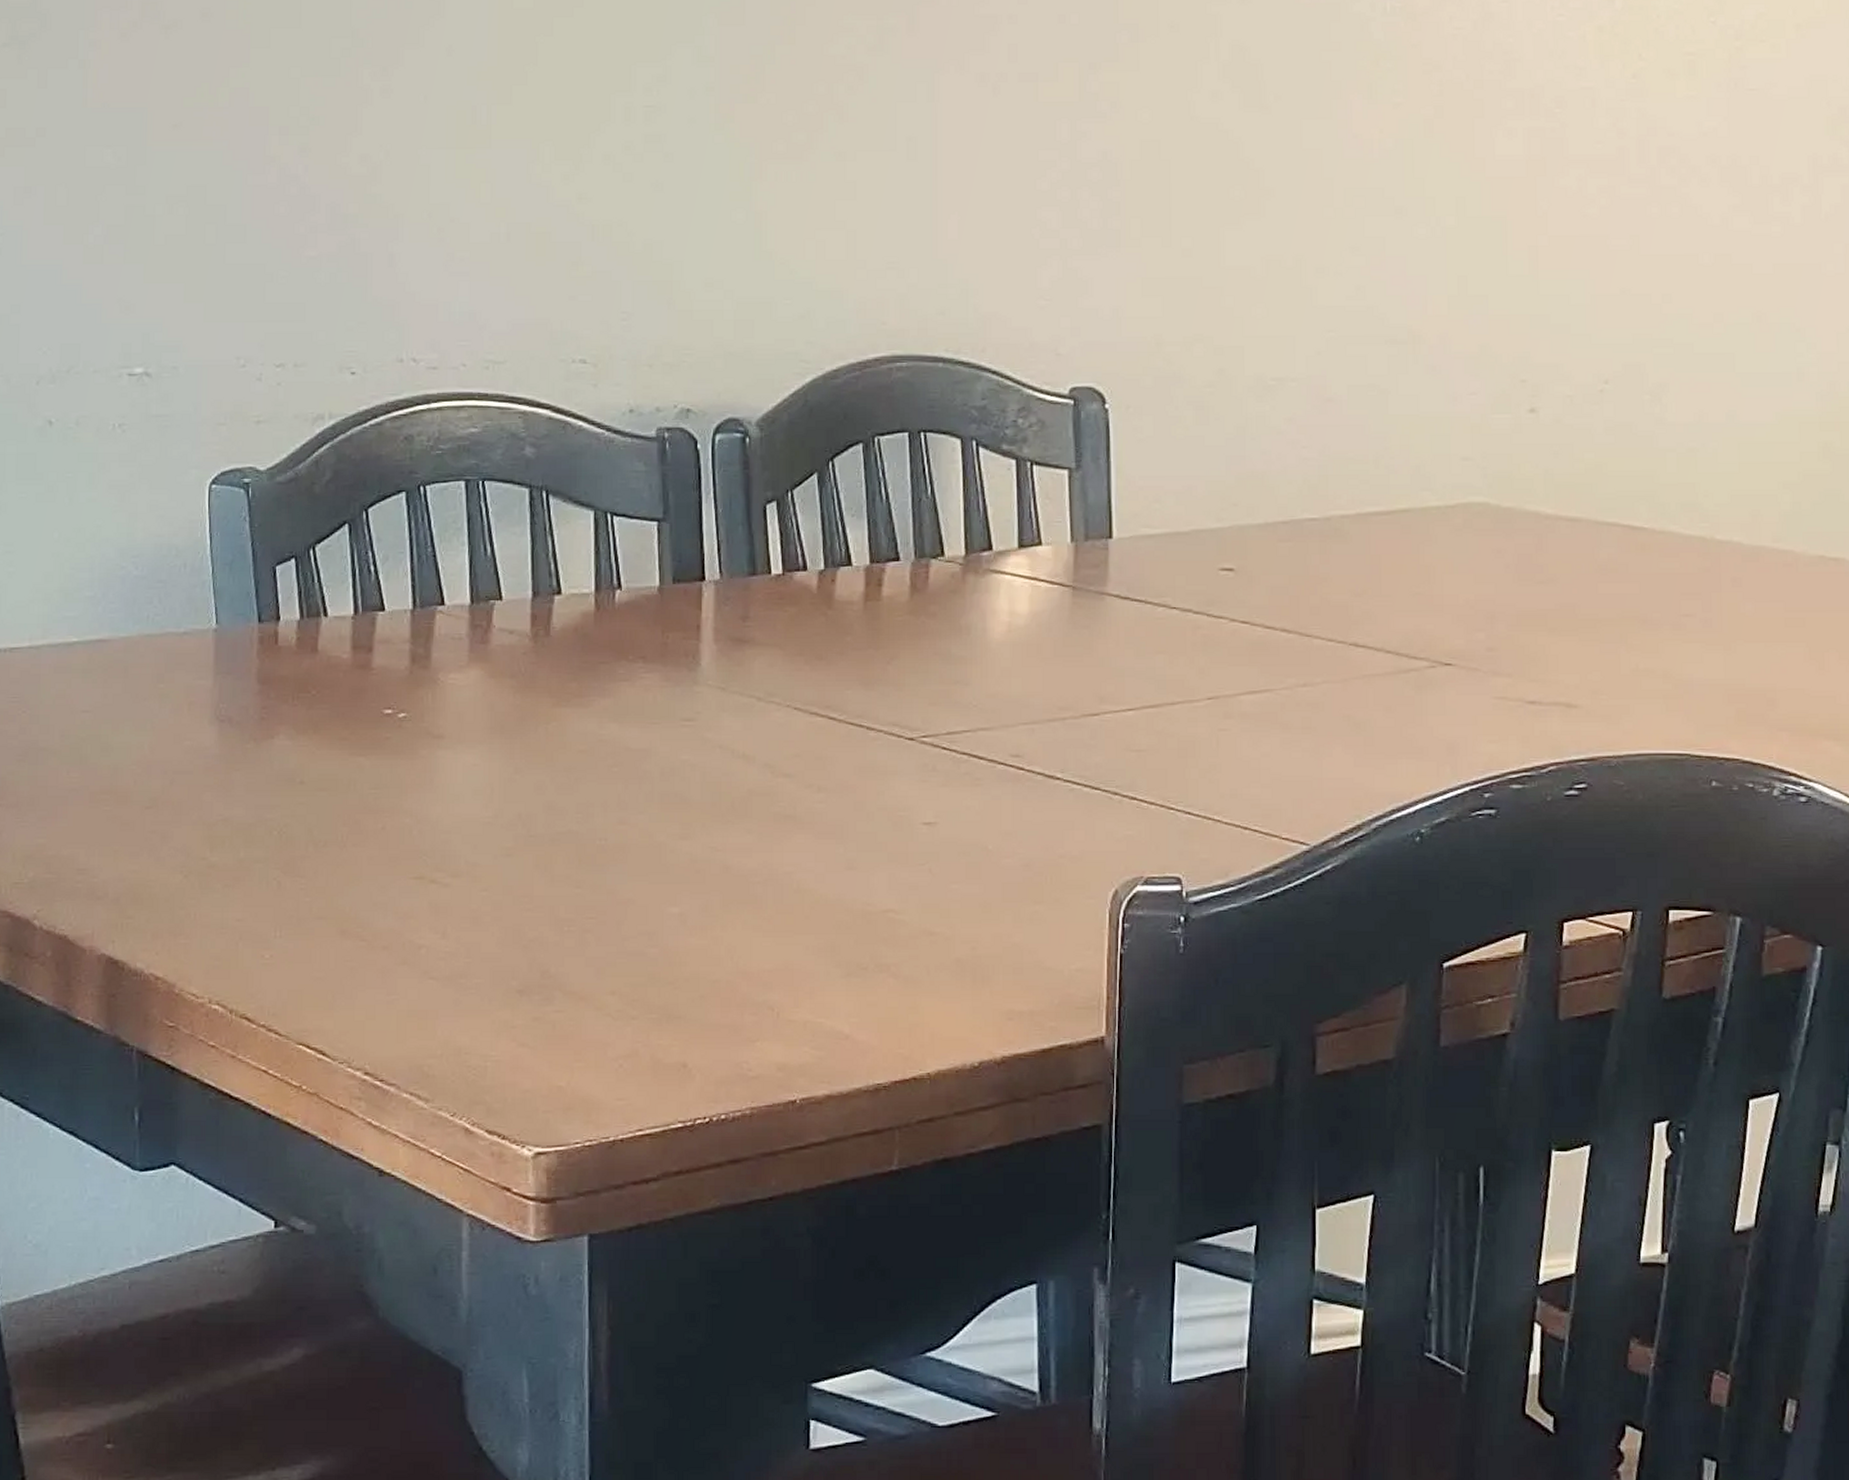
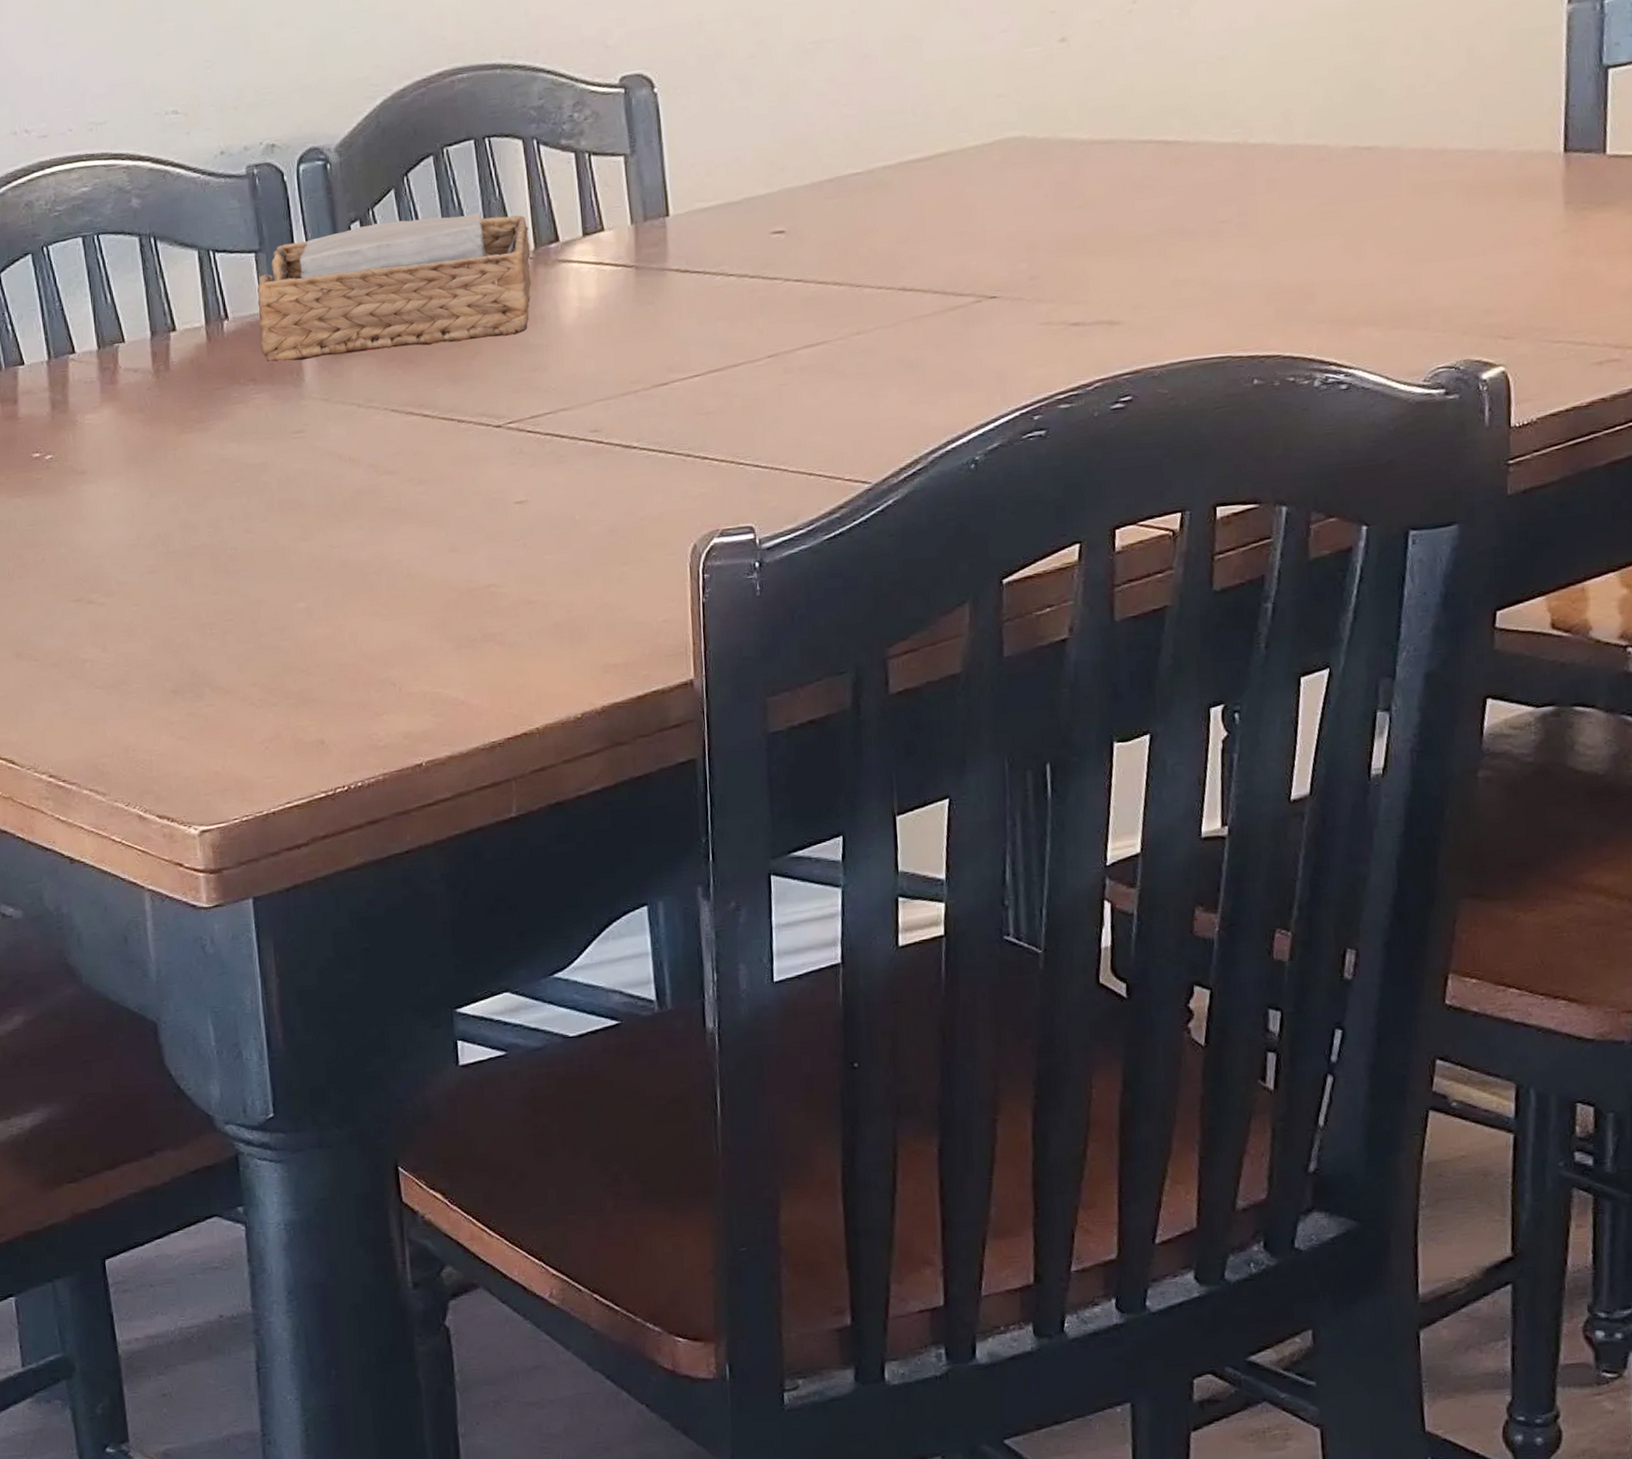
napkin holder: none [655,507,960,644] -> present [256,212,532,362]

